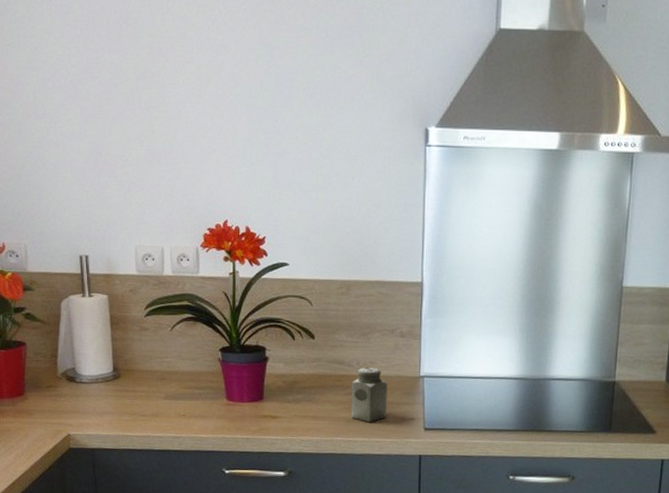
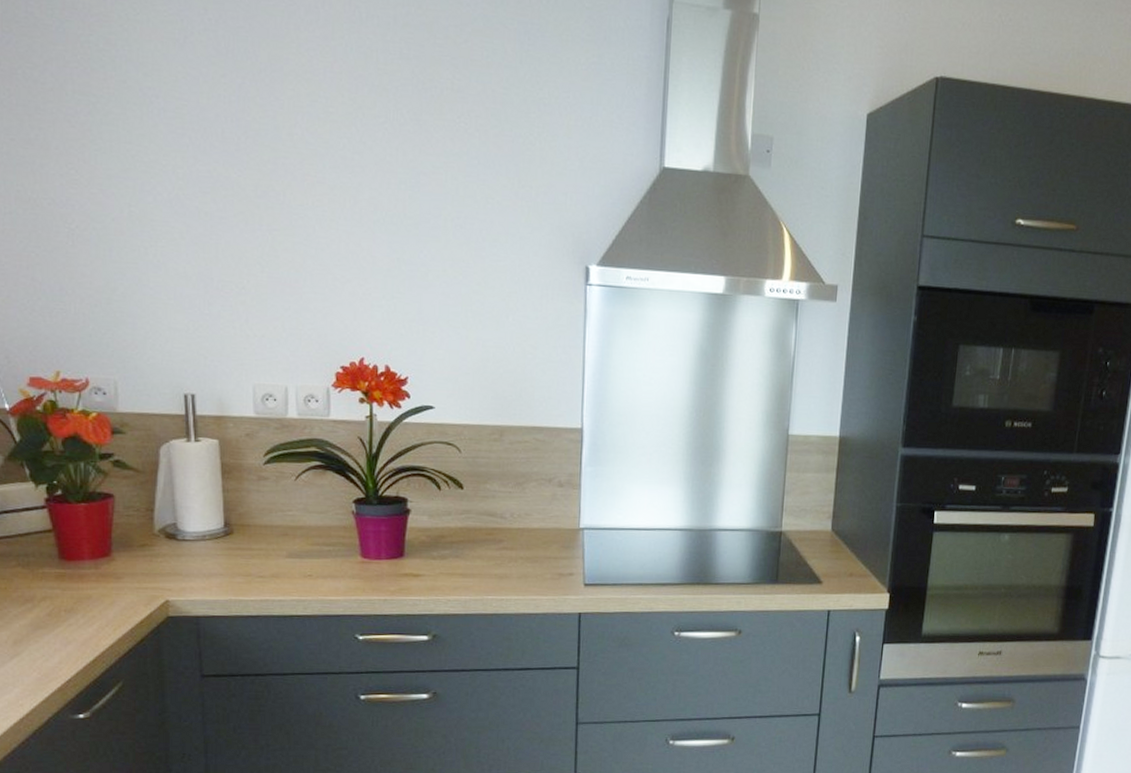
salt shaker: present [350,367,388,423] -> none [503,519,545,580]

